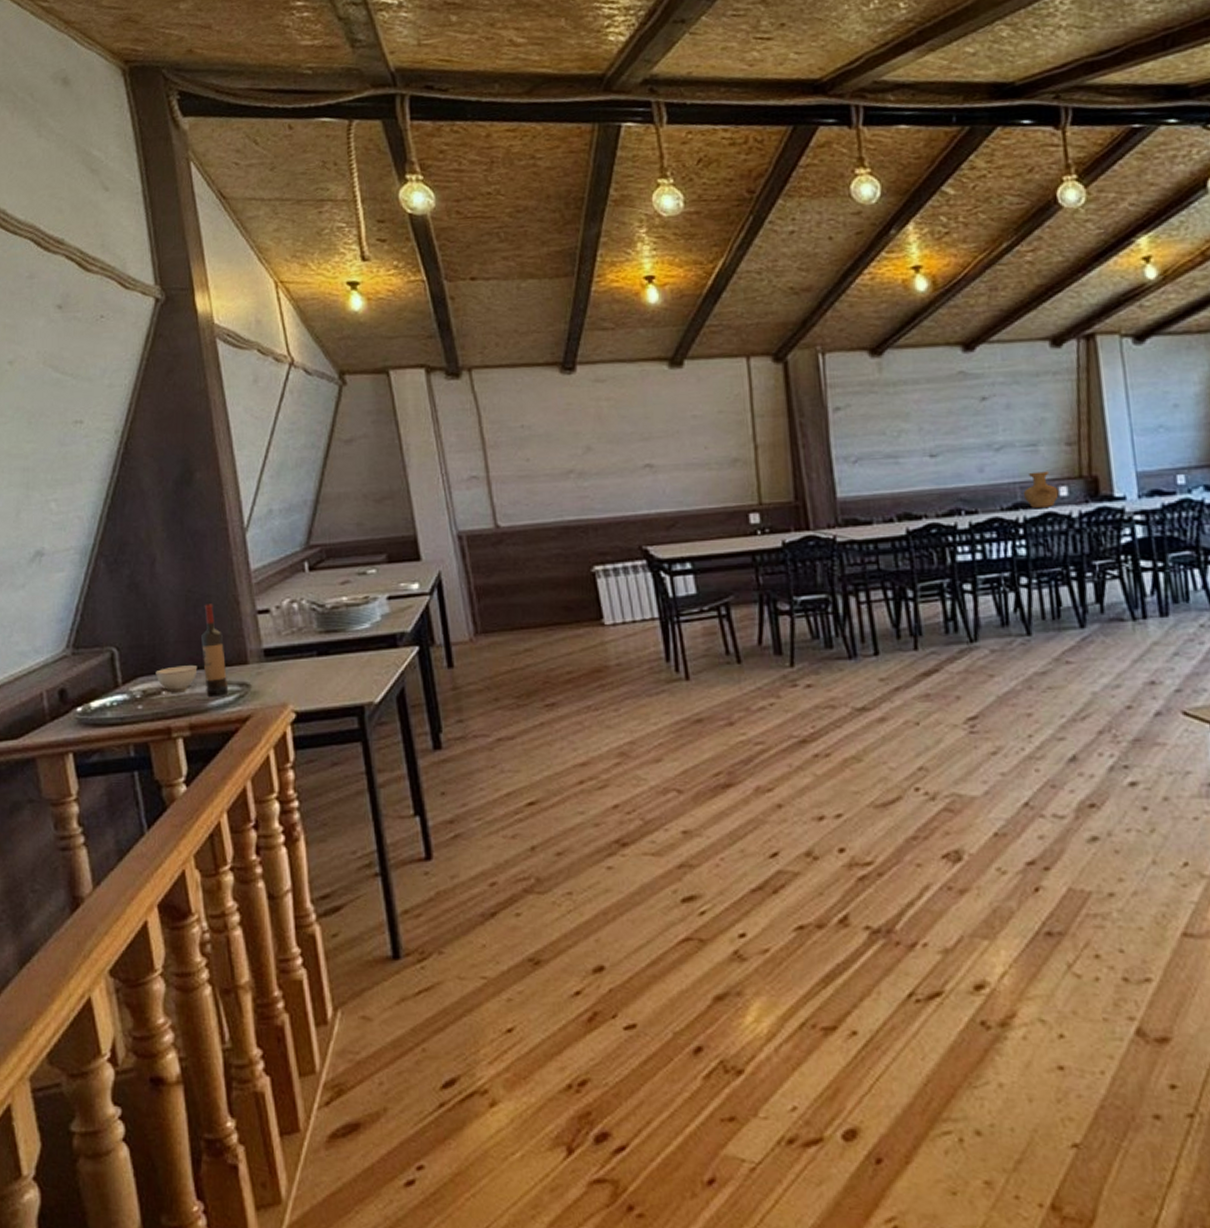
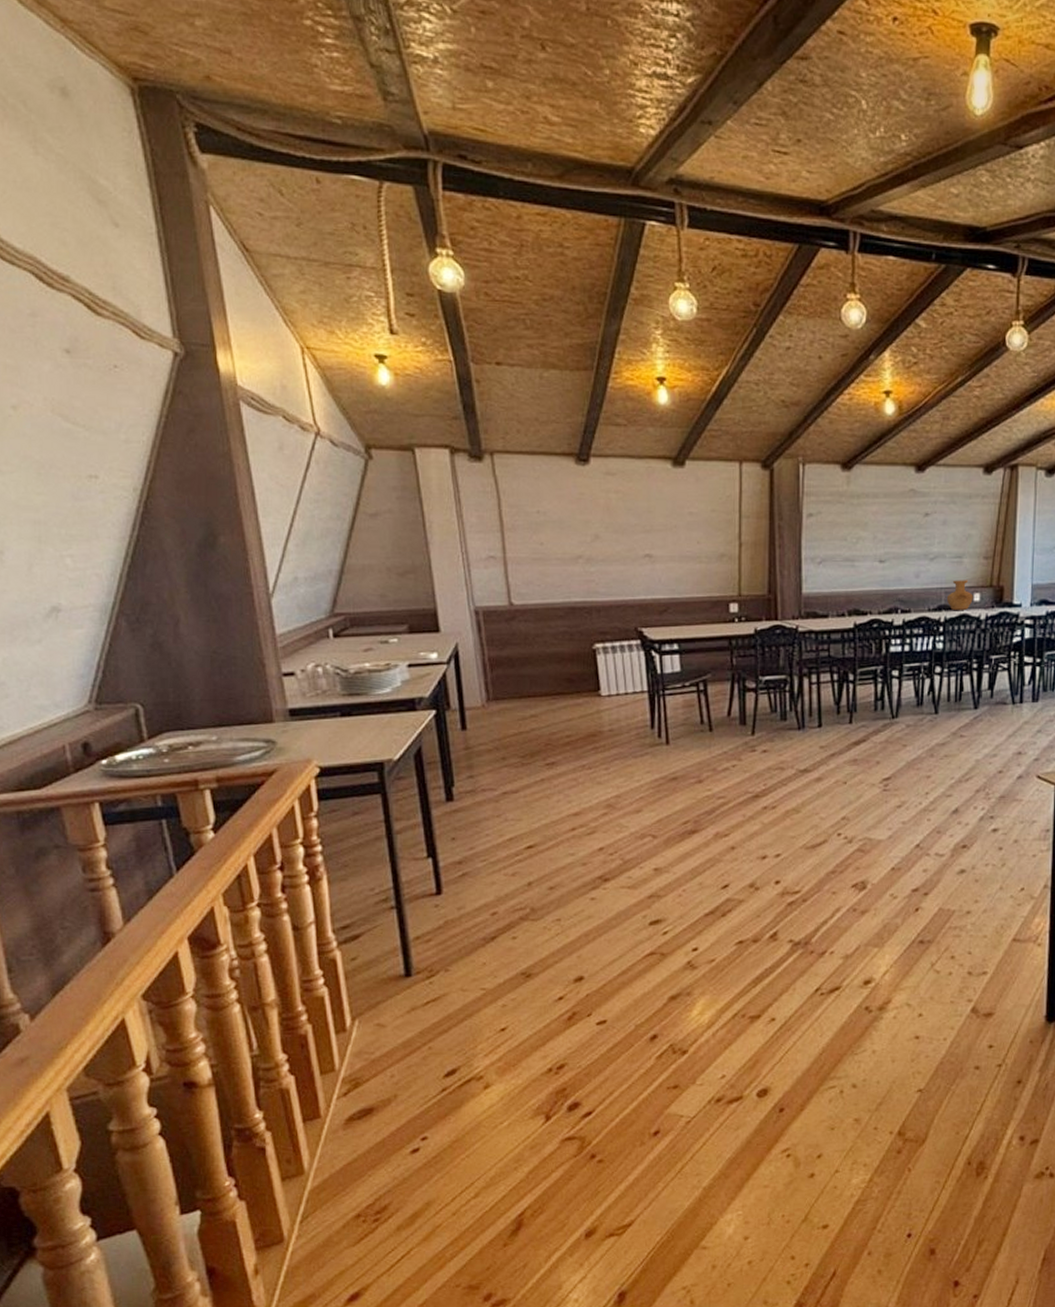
bowl: present [155,664,198,694] -> none [181,722,224,749]
wine bottle: present [200,604,229,698] -> none [226,665,255,753]

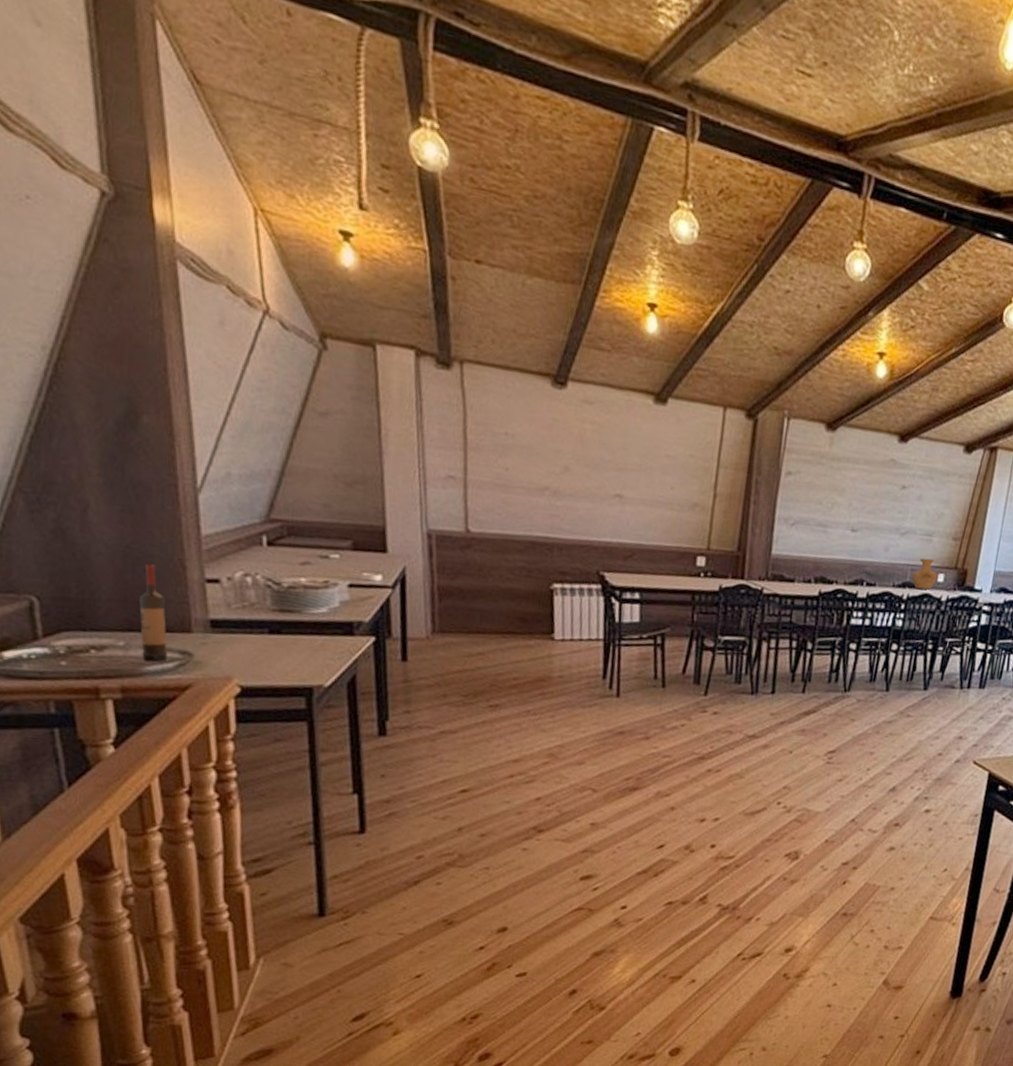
wine bottle: none [226,665,255,753] -> present [138,563,168,663]

